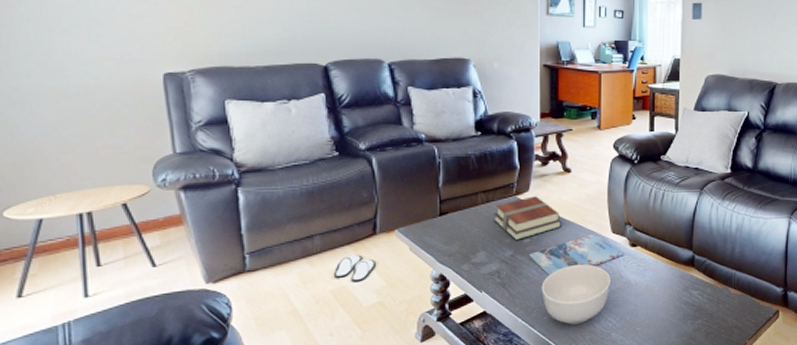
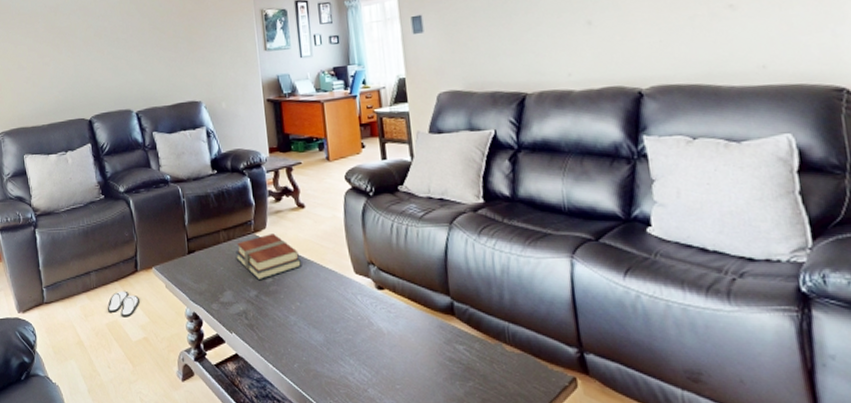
magazine: present [528,233,624,276] -> none [272,273,371,319]
bowl: present [541,264,610,325] -> none [288,307,361,376]

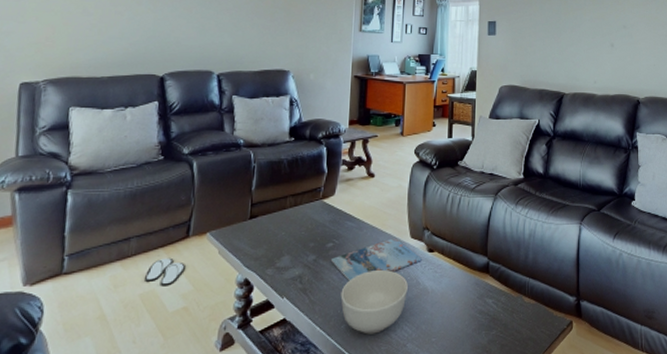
books: present [235,234,302,281] -> none [300,200,364,245]
magazine: none [272,273,371,319] -> present [330,238,422,281]
bowl: none [288,307,361,376] -> present [340,269,408,334]

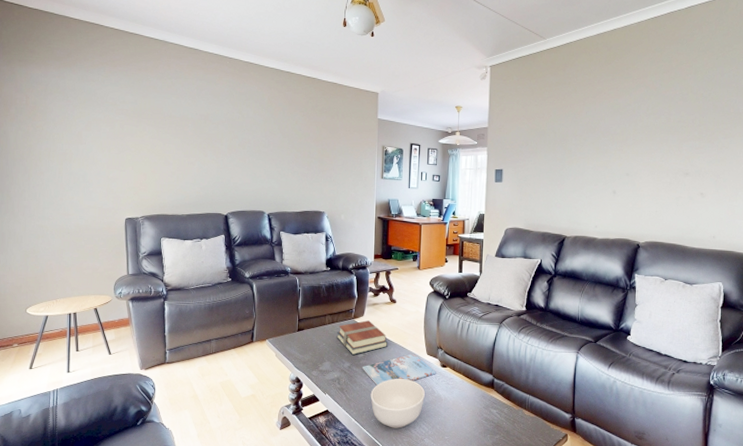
slippers: present [145,257,185,287] -> none [223,356,252,378]
books: none [300,200,364,245] -> present [337,320,388,356]

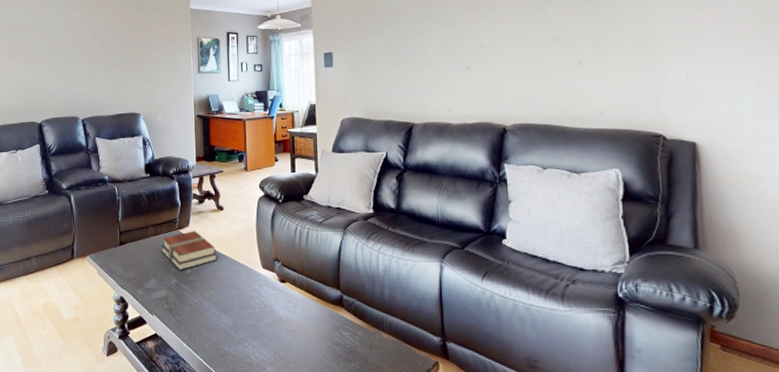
magazine: present [362,353,436,386] -> none [190,267,274,305]
bowl: present [370,378,425,428] -> none [202,296,263,355]

